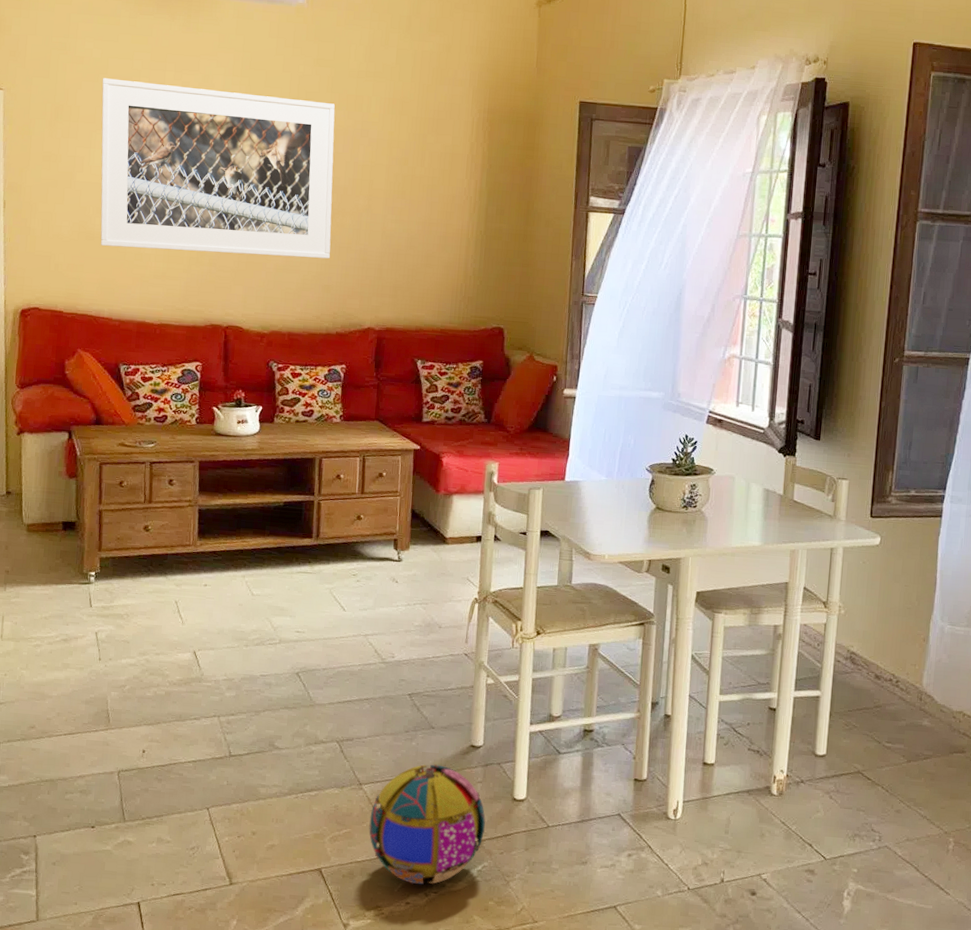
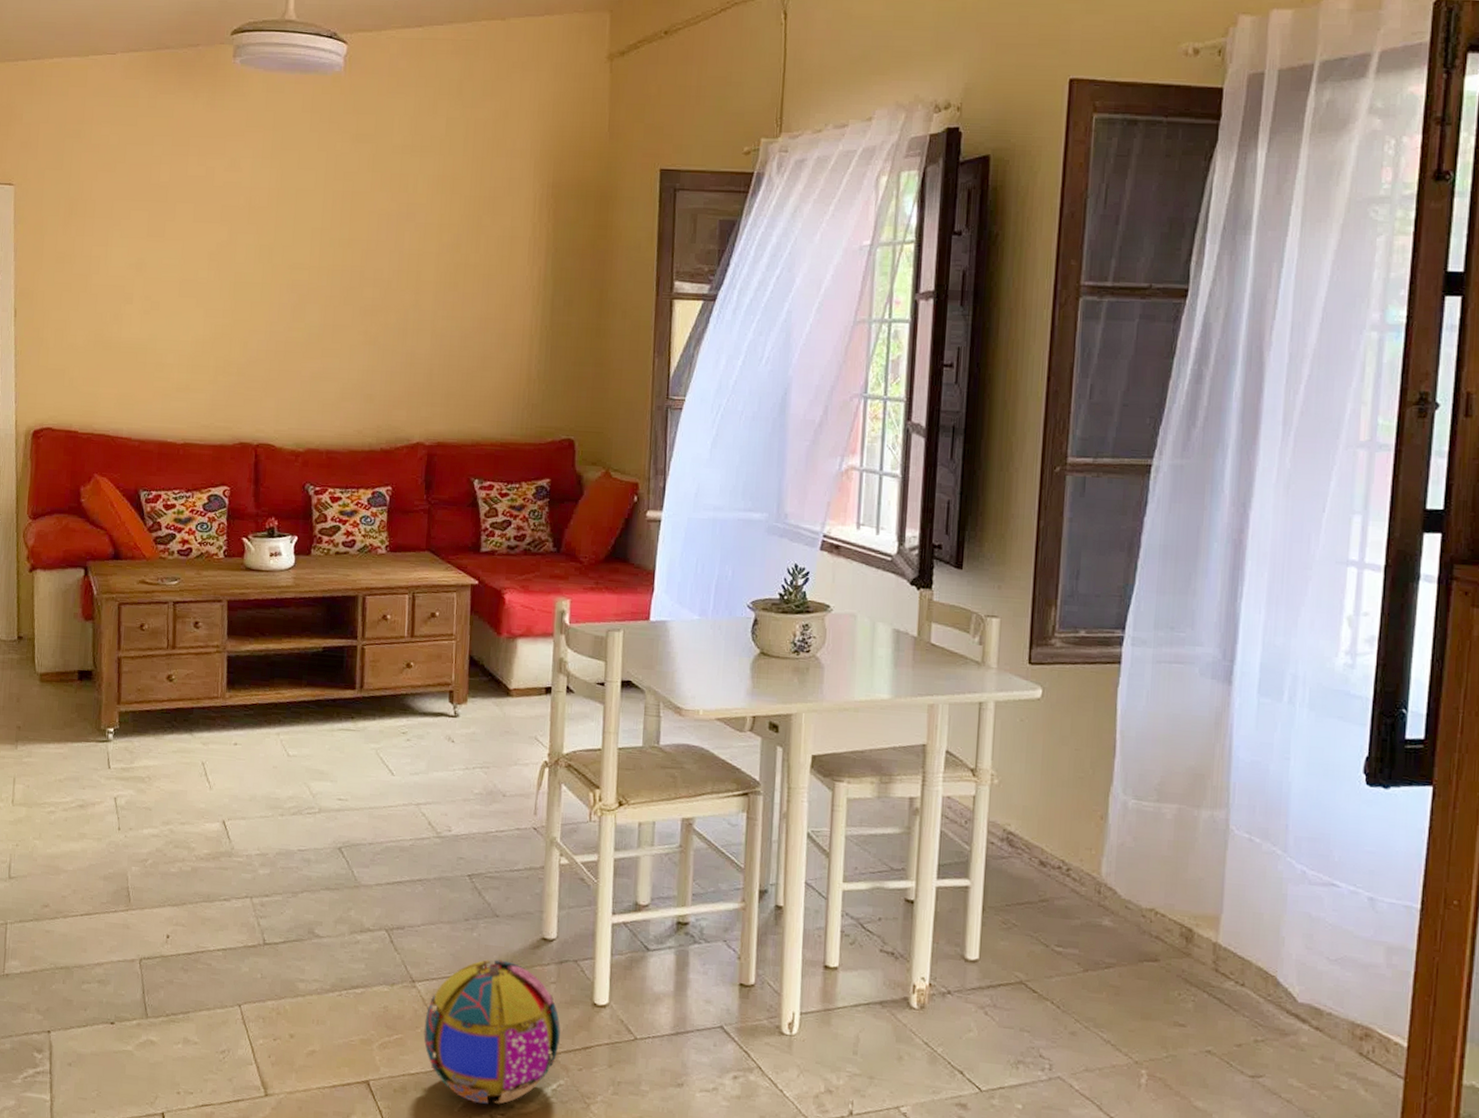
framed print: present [100,78,335,259] -> none [118,167,377,364]

